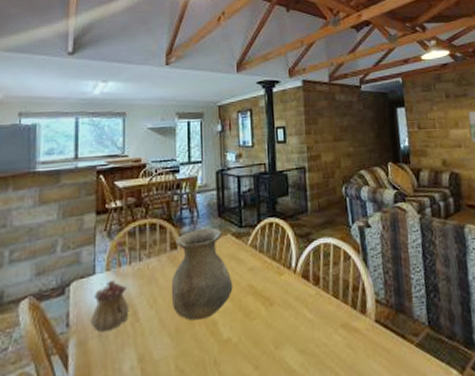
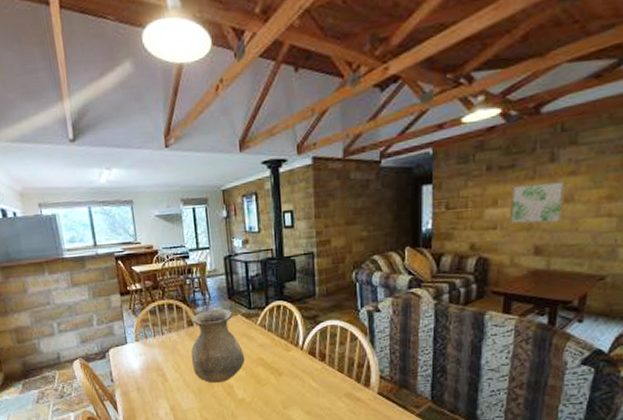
teapot: present [91,280,129,332] -> none [128,349,159,387]

